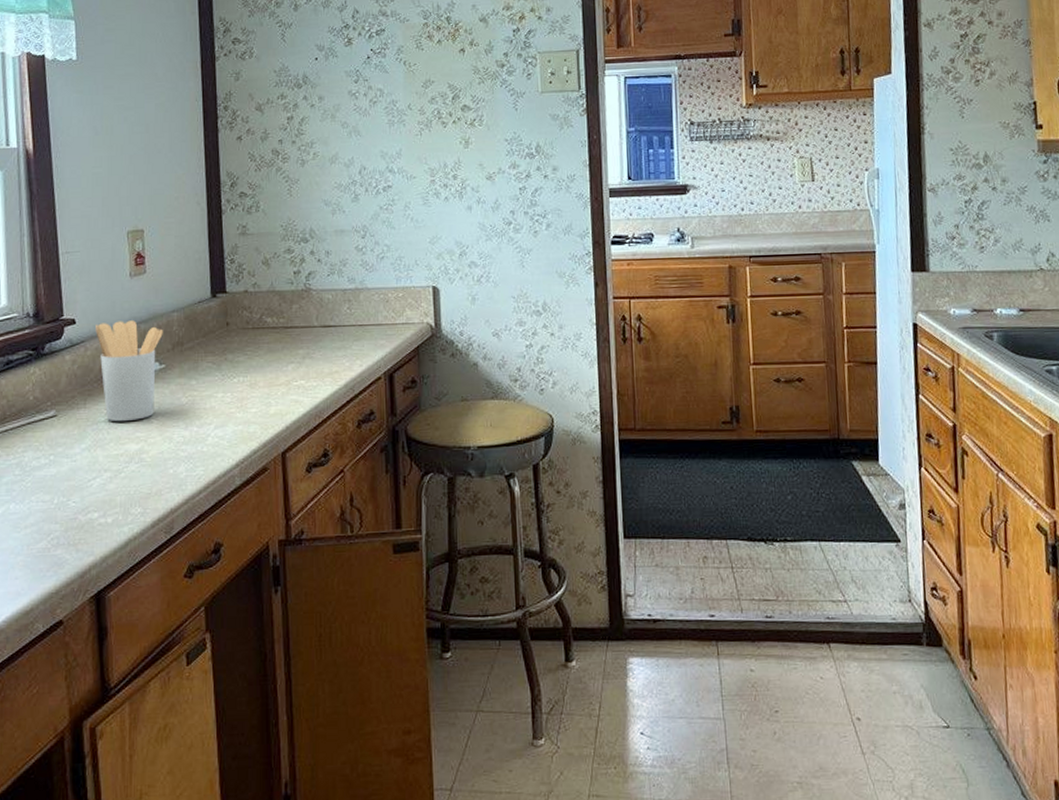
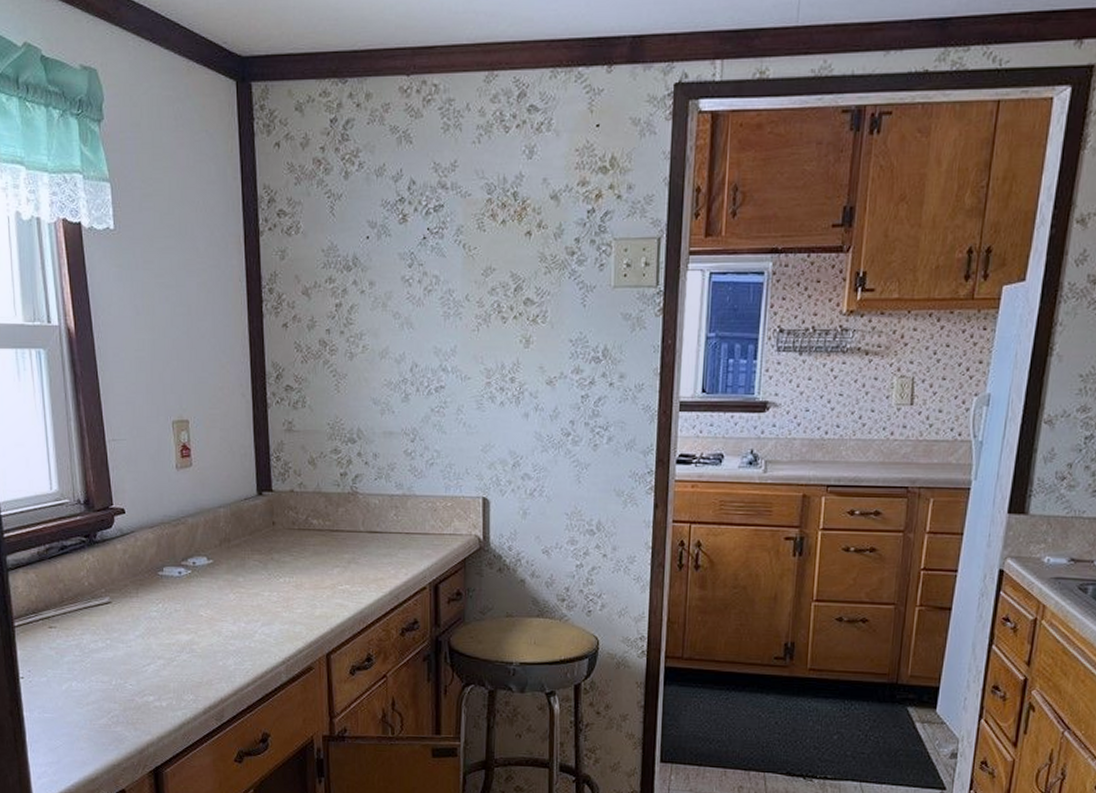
utensil holder: present [96,320,163,422] -> none [144,513,210,613]

